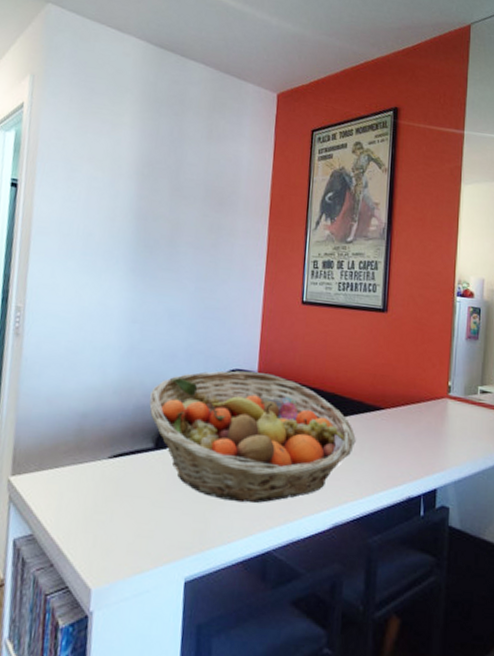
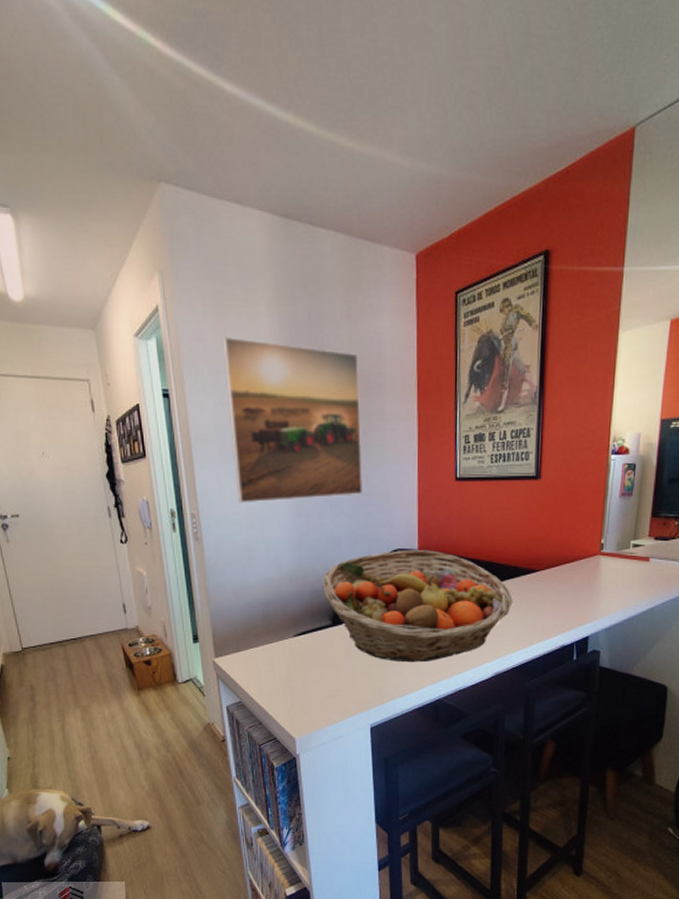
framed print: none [70,138,215,308] -> present [222,336,364,503]

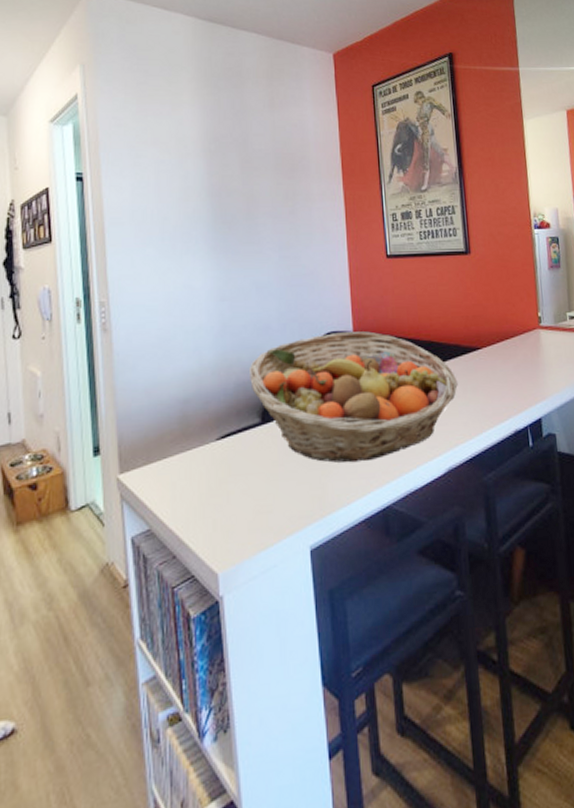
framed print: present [222,336,364,503] -> none [143,122,292,289]

